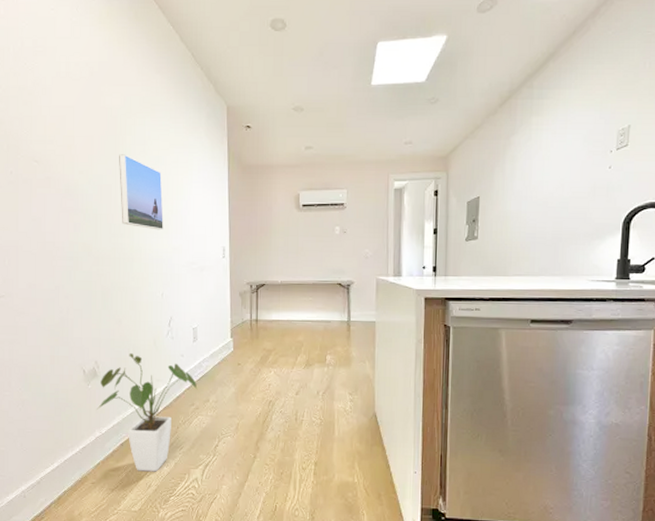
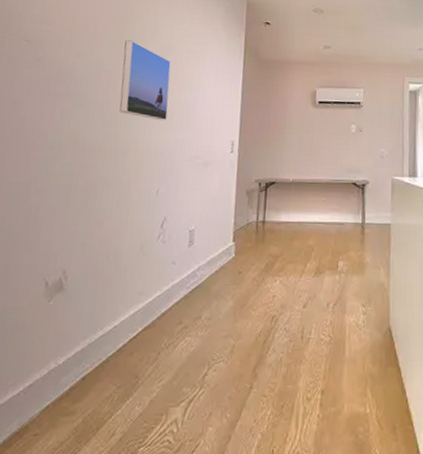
house plant: present [97,353,198,472] -> none [56,260,189,414]

